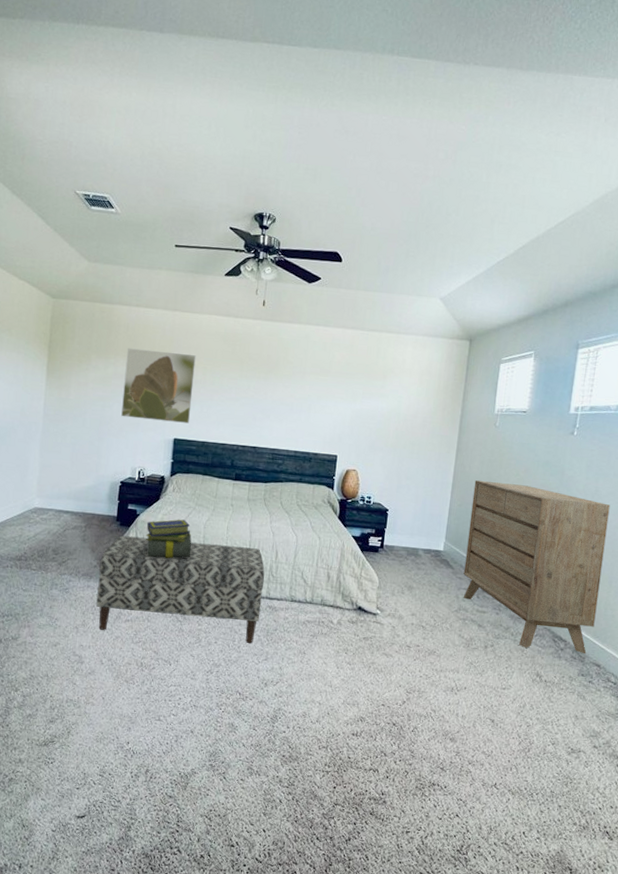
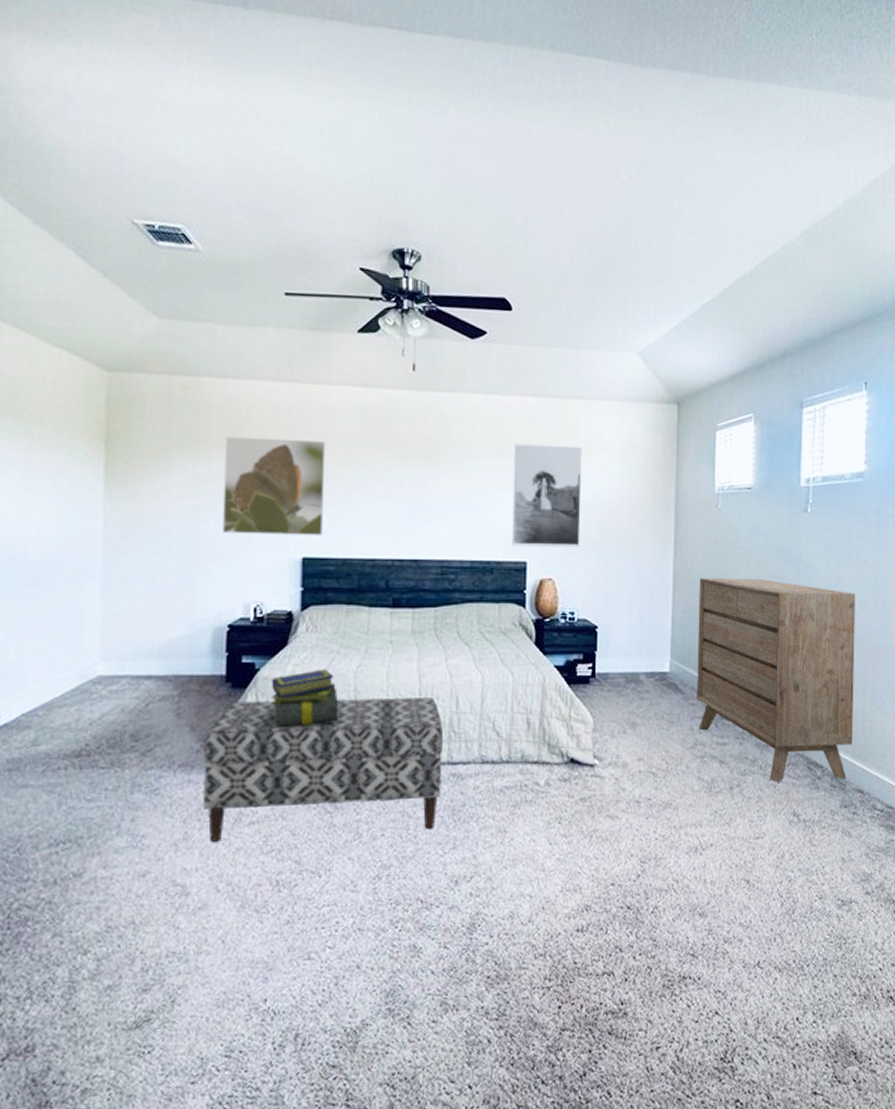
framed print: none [327,365,388,448] -> present [512,443,582,547]

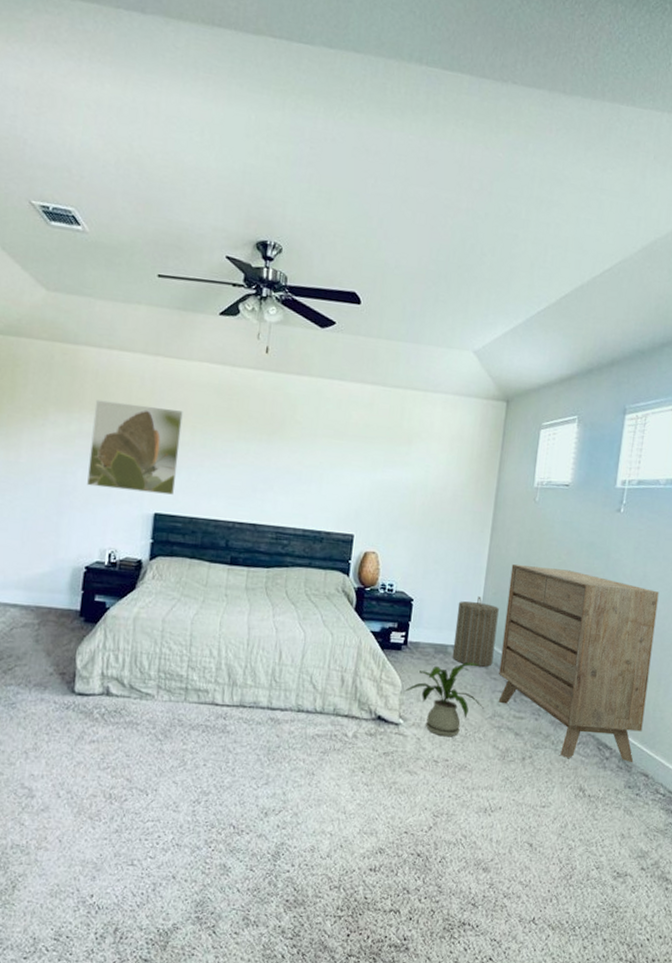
bench: present [203,697,444,842] -> none [52,634,266,765]
stack of books: present [270,669,339,729] -> none [117,613,176,663]
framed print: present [512,443,582,547] -> none [341,426,414,526]
house plant: none [597,690,684,774] -> present [405,662,484,737]
laundry hamper: none [645,616,690,692] -> present [452,596,499,667]

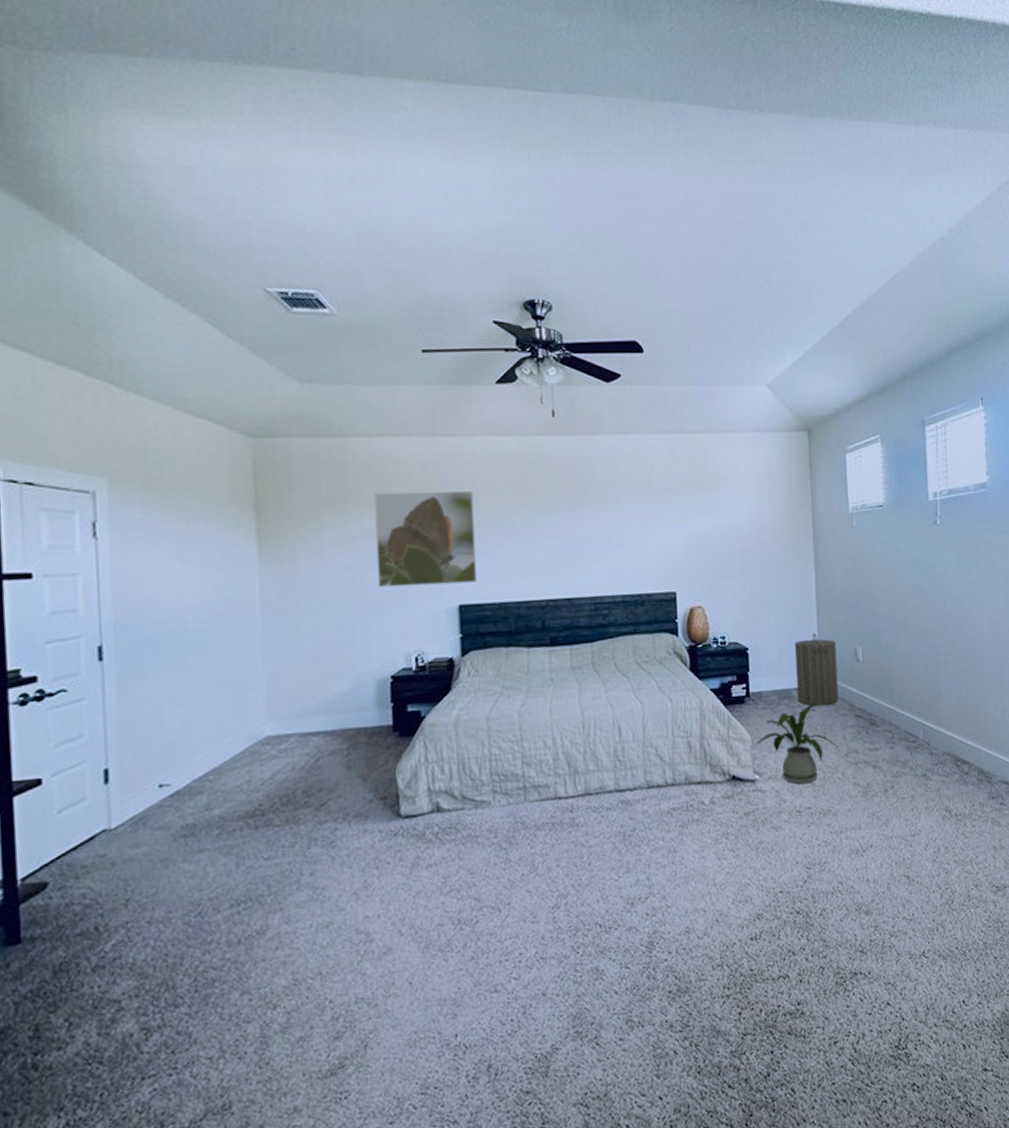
dresser: present [498,564,659,763] -> none [841,590,995,781]

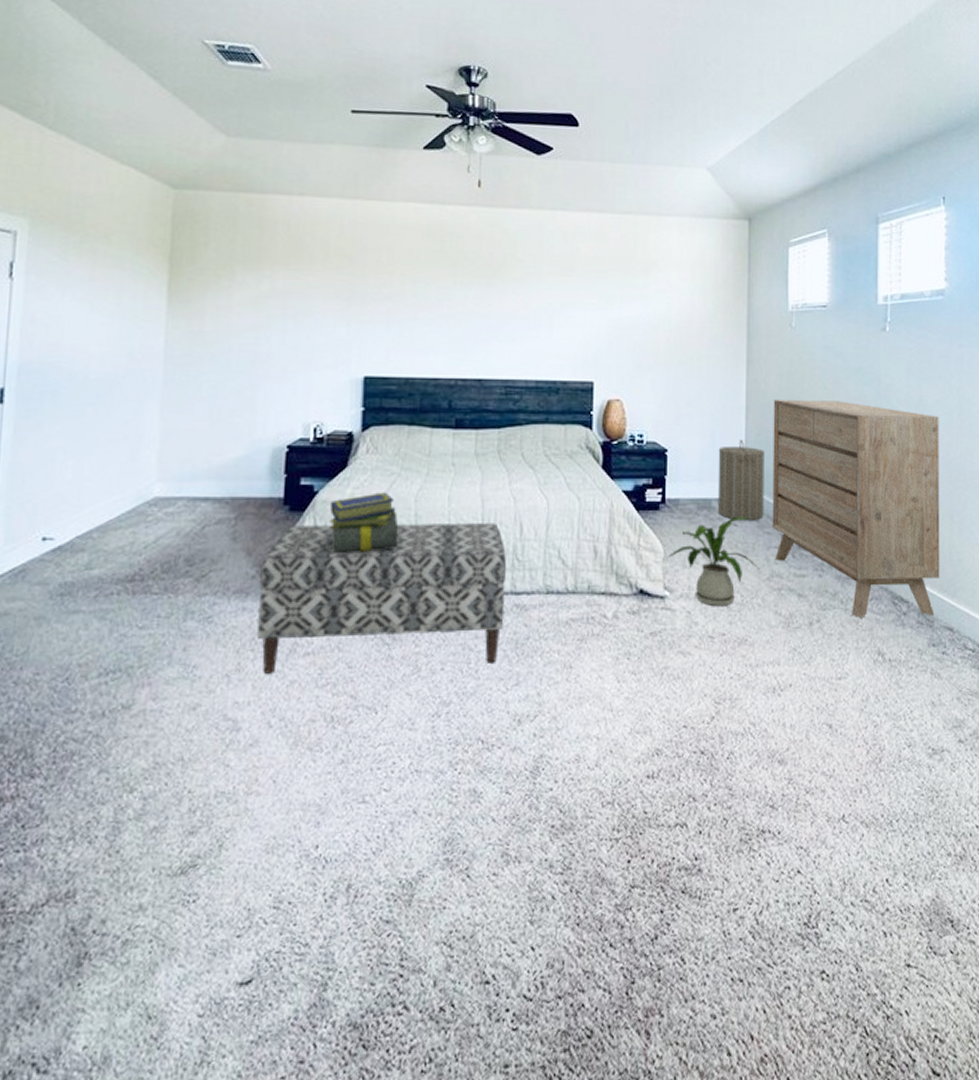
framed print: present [374,491,478,588] -> none [284,253,389,354]
bench: none [377,729,611,888] -> present [257,523,507,674]
stack of books: none [437,711,506,772] -> present [328,492,399,554]
dresser: none [841,590,995,781] -> present [772,400,940,618]

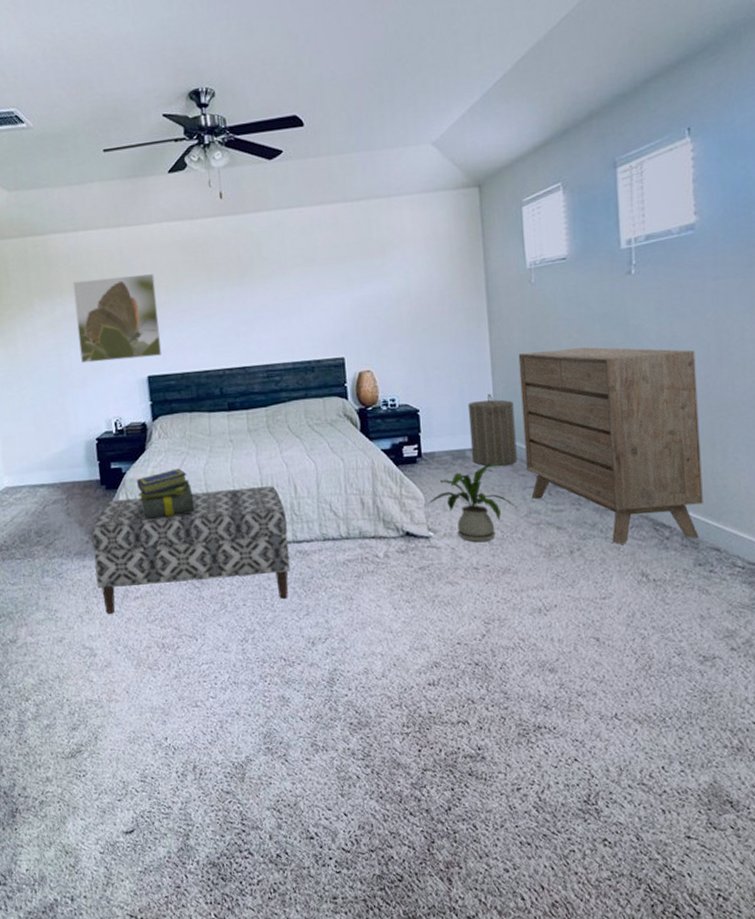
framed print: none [284,253,389,354] -> present [72,274,162,363]

